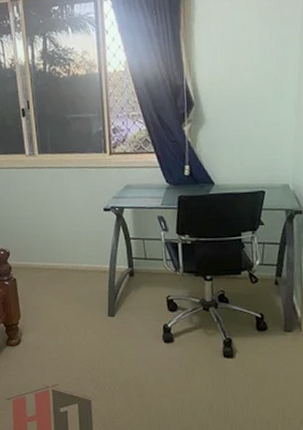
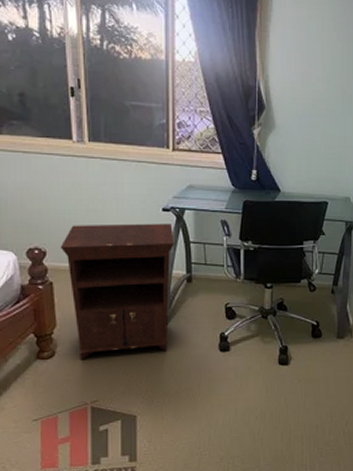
nightstand: none [20,222,116,348] -> present [60,224,174,361]

